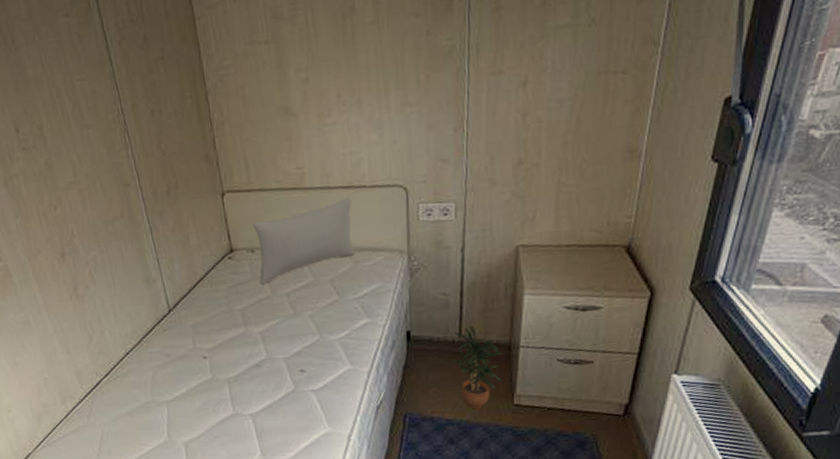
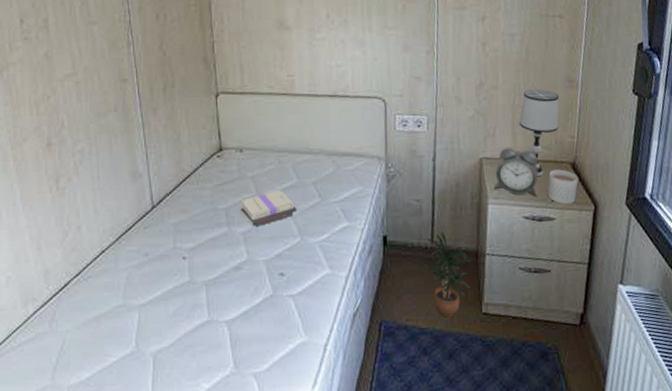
pillow: present [252,196,355,284] -> none [243,104,337,184]
books: none [256,289,314,326] -> present [240,190,296,227]
alarm clock: none [531,233,585,286] -> present [493,148,538,197]
table lamp: none [564,163,615,264] -> present [518,89,560,177]
mug: none [594,253,633,293] -> present [547,169,578,205]

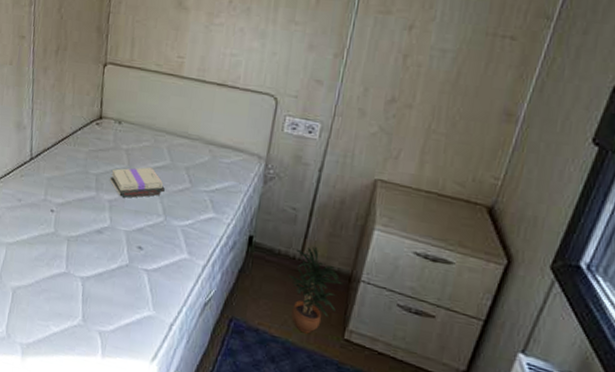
alarm clock: present [493,148,538,197] -> none [384,174,446,235]
table lamp: present [518,89,560,177] -> none [430,115,489,214]
mug: present [547,169,578,205] -> none [449,209,494,253]

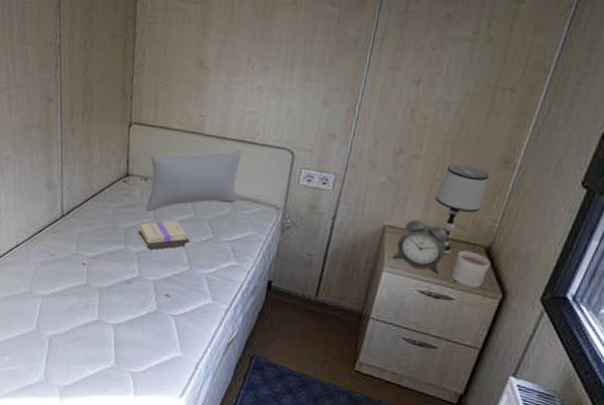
pillow: none [120,93,223,156] -> present [146,149,242,211]
potted plant: present [289,246,344,334] -> none [305,288,355,367]
alarm clock: none [384,174,446,235] -> present [392,220,449,274]
table lamp: none [430,115,489,214] -> present [434,164,489,255]
mug: none [449,209,494,253] -> present [450,250,491,289]

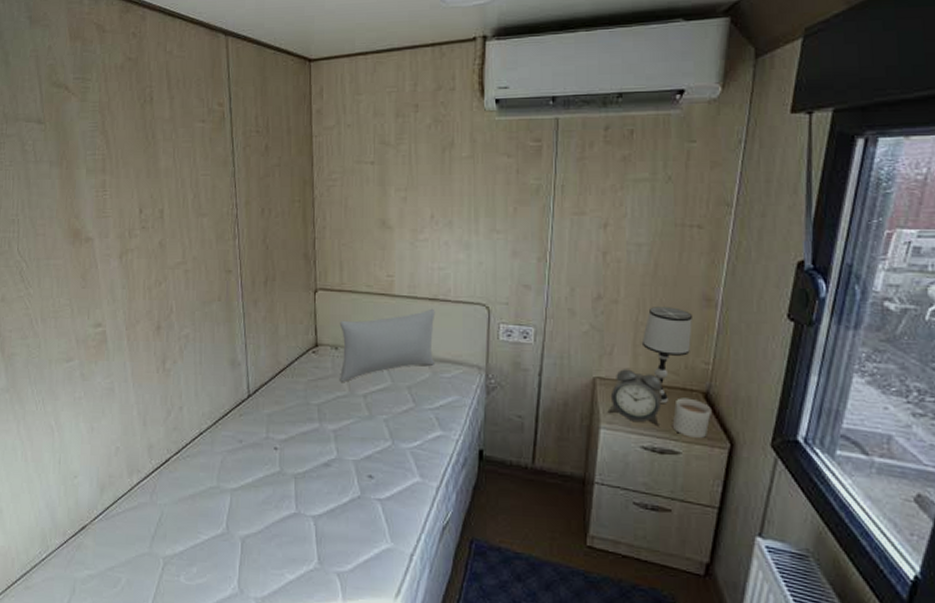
books: present [138,220,189,250] -> none [332,391,389,426]

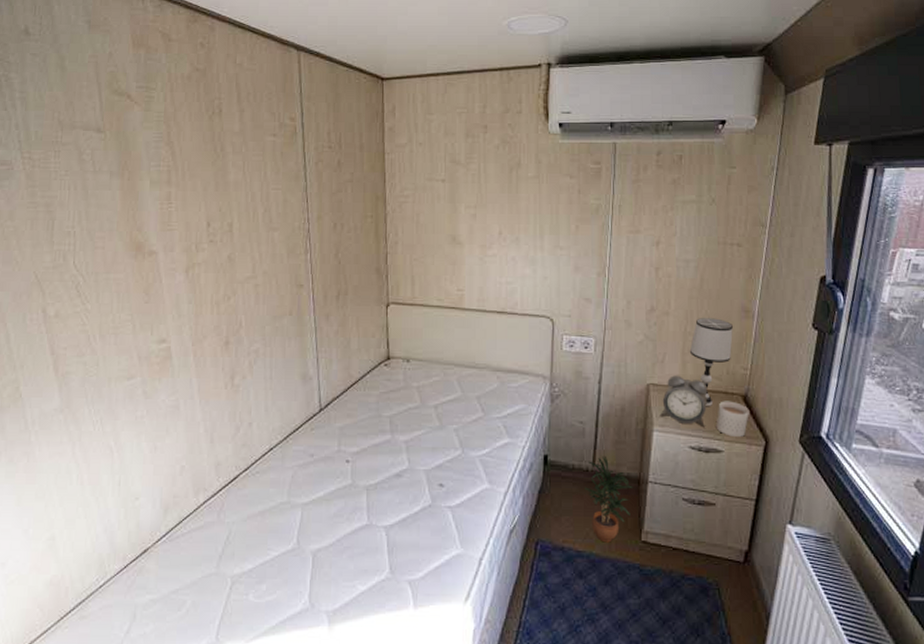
pillow: present [339,308,436,382] -> none [411,321,503,394]
potted plant: none [524,452,578,546] -> present [585,455,634,543]

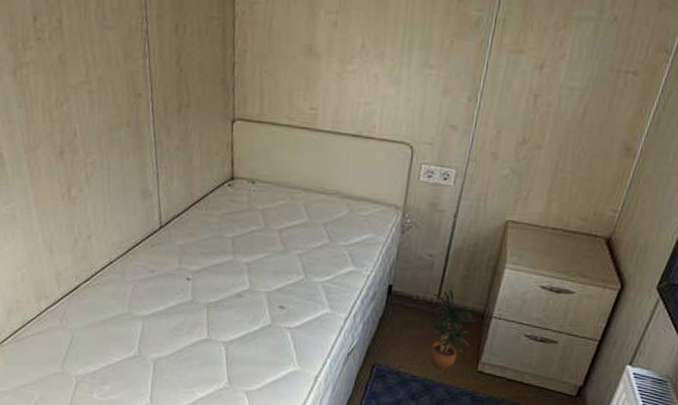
alarm clock: present [660,375,708,428] -> none [514,213,570,268]
table lamp: present [689,318,733,407] -> none [557,154,610,248]
mug: present [716,401,749,438] -> none [571,242,611,281]

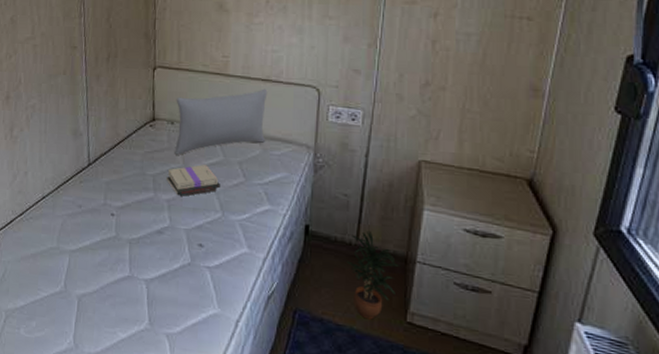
books: none [247,226,304,259] -> present [167,164,220,197]
pillow: none [255,145,358,217] -> present [174,88,268,155]

